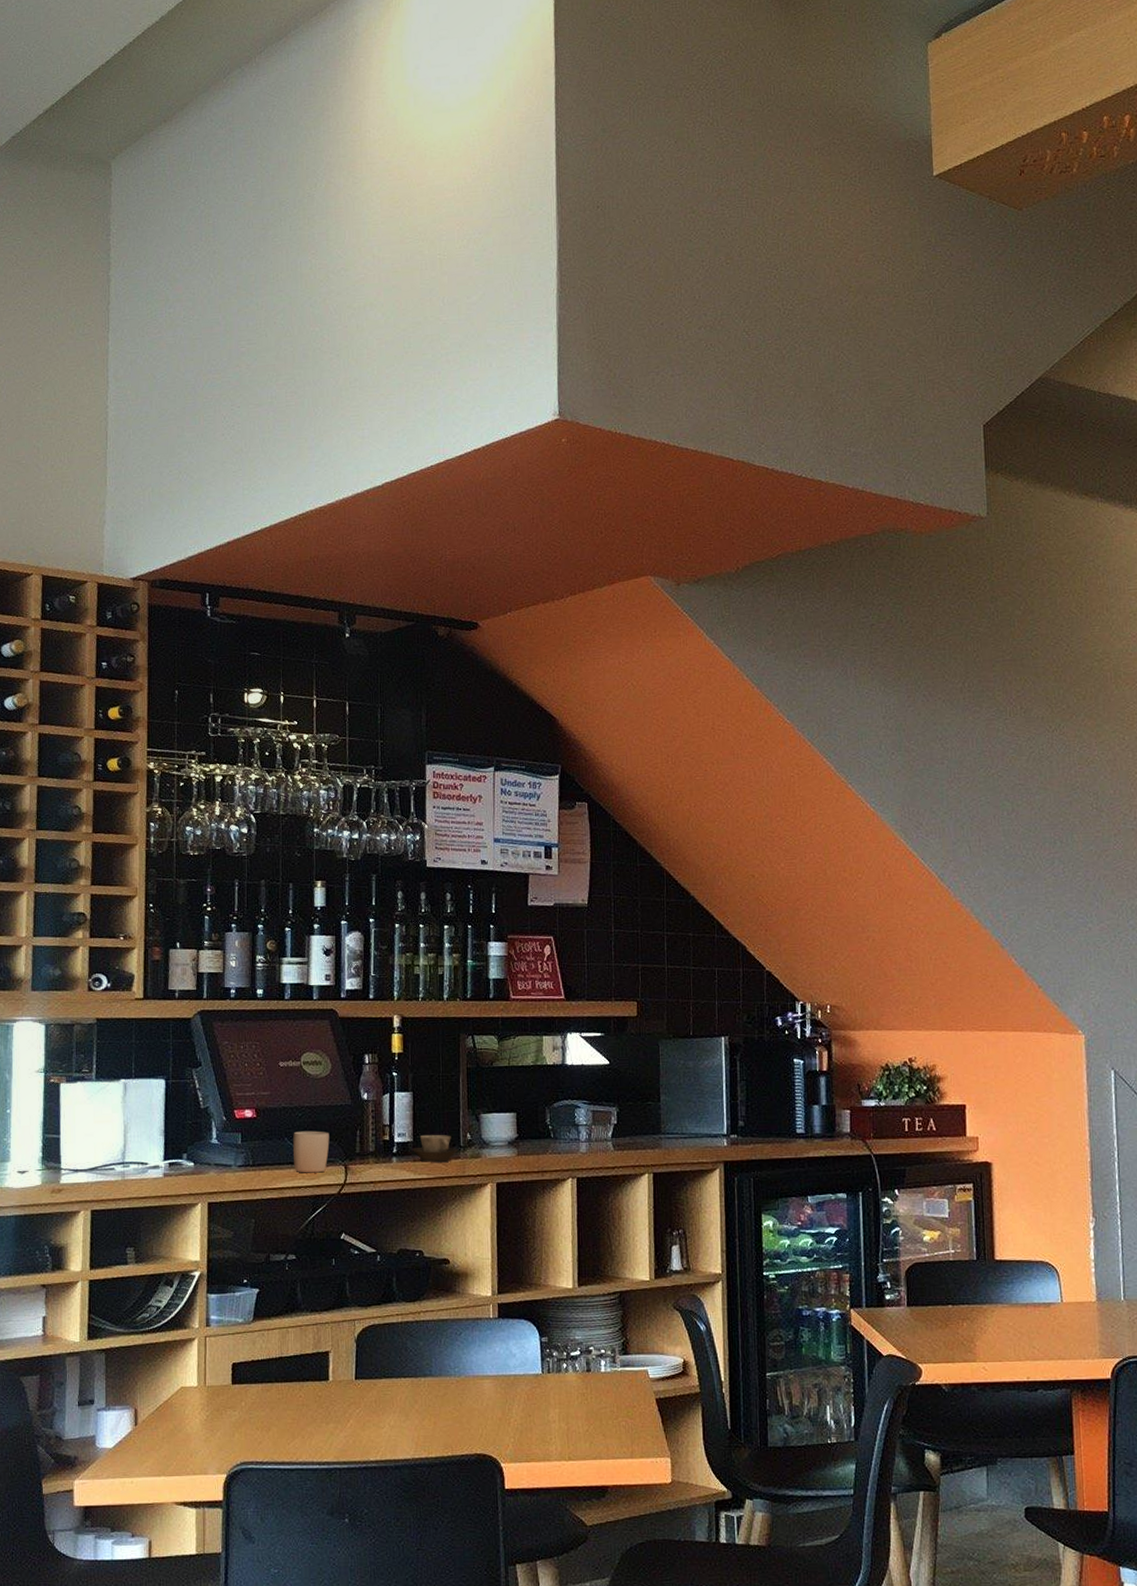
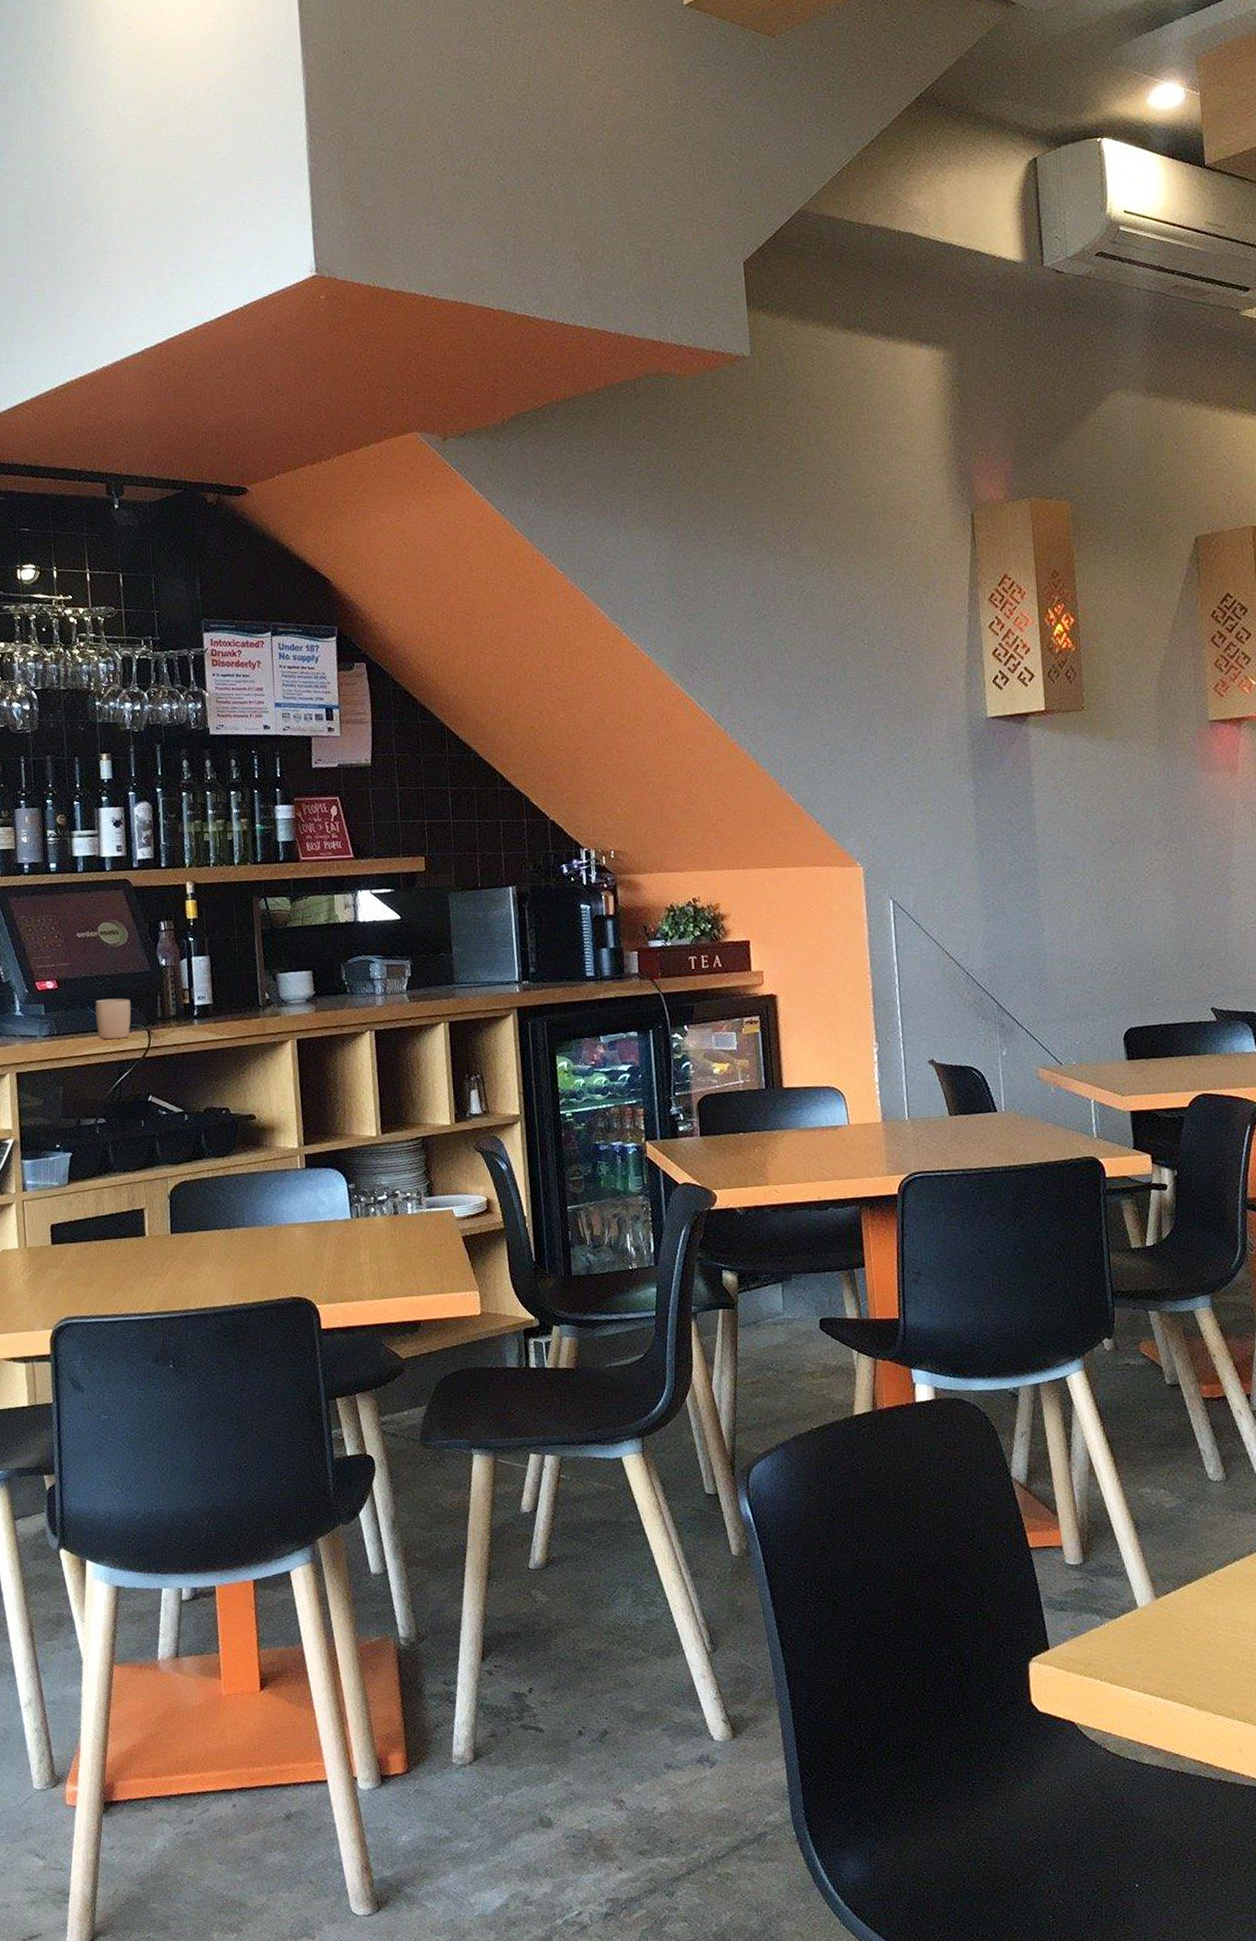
cup: present [412,1134,458,1162] -> none [213,995,257,1023]

